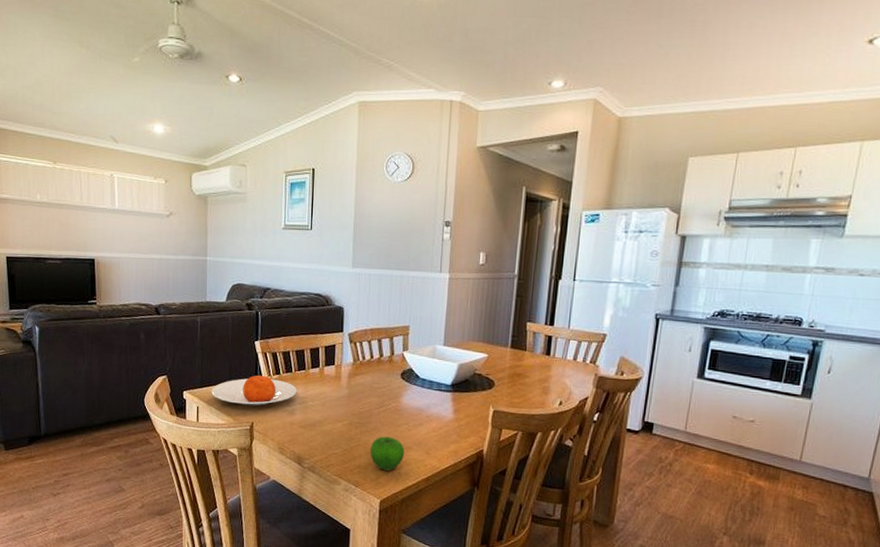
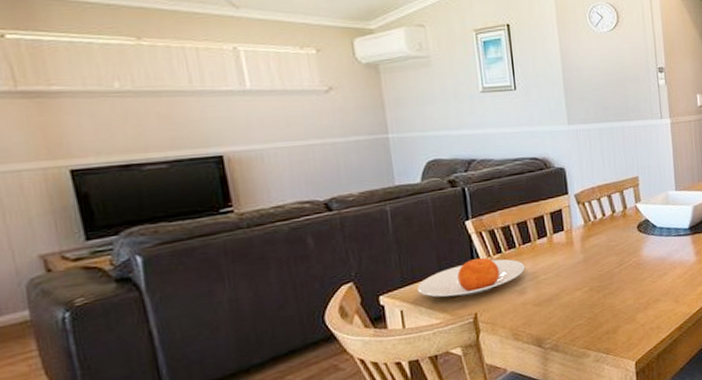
apple: present [370,436,405,471] -> none [616,293,654,330]

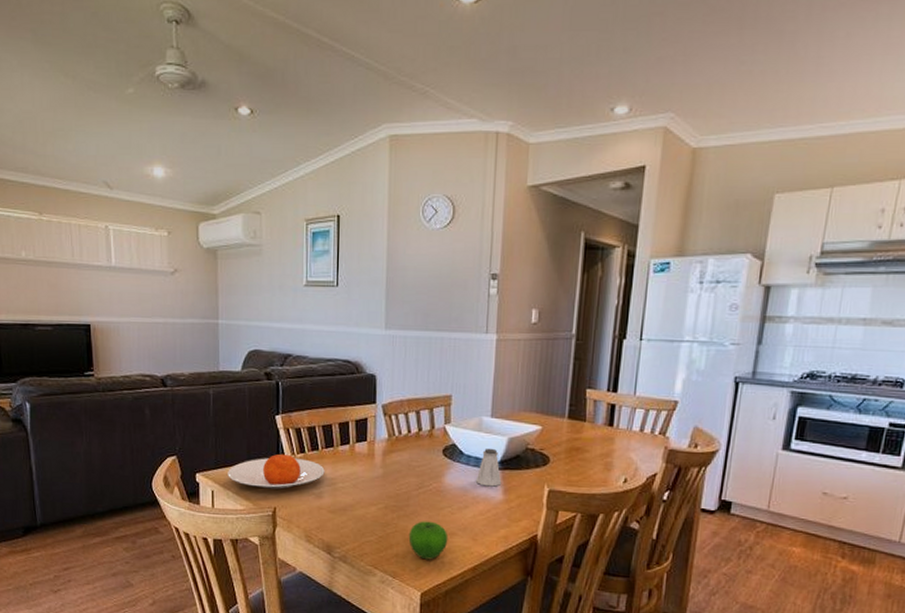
apple: none [616,293,654,330] -> present [408,521,448,560]
saltshaker: none [671,217,692,252] -> present [476,448,501,487]

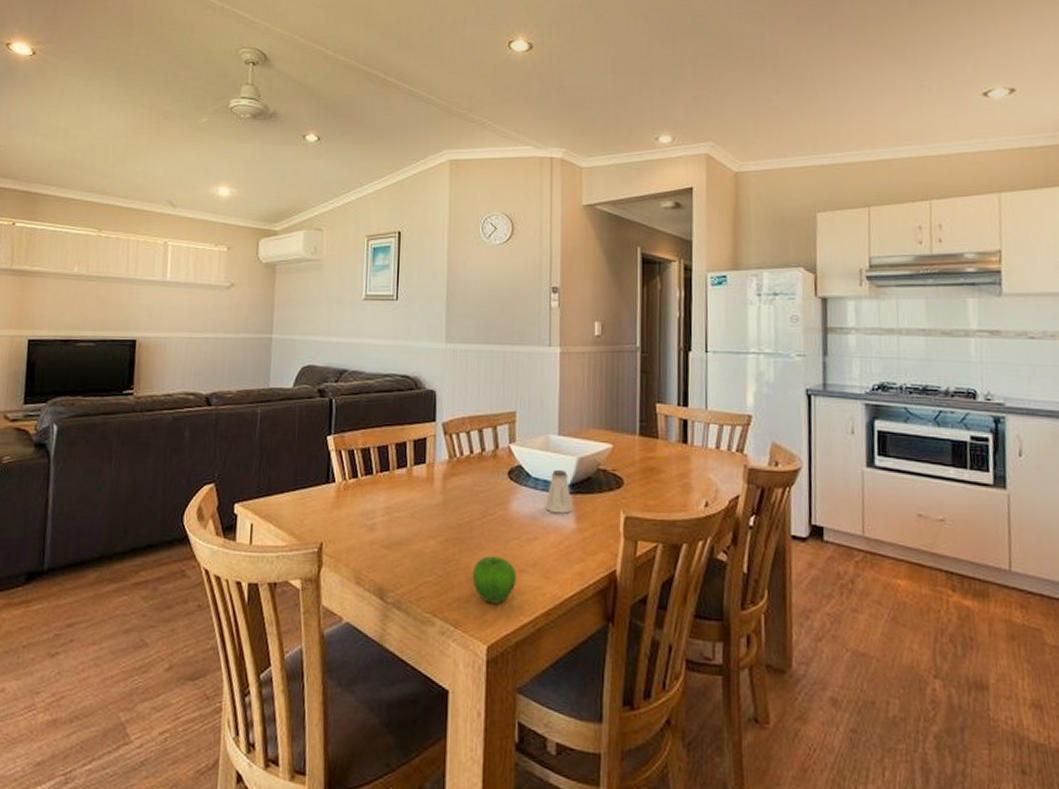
plate: present [228,453,325,490] -> none [270,479,379,521]

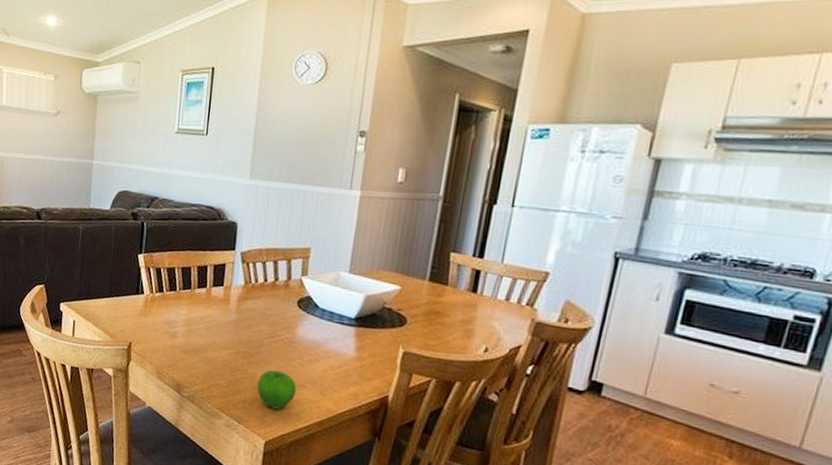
saltshaker: present [546,469,572,514] -> none [329,303,355,343]

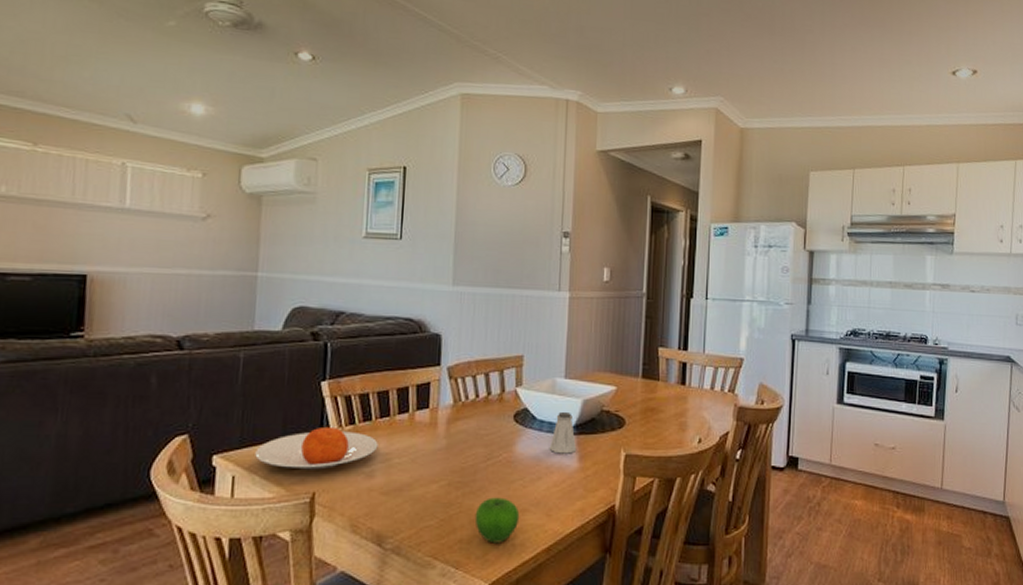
plate: none [89,291,181,325] -> present [255,426,378,470]
saltshaker: none [329,303,355,343] -> present [550,411,576,454]

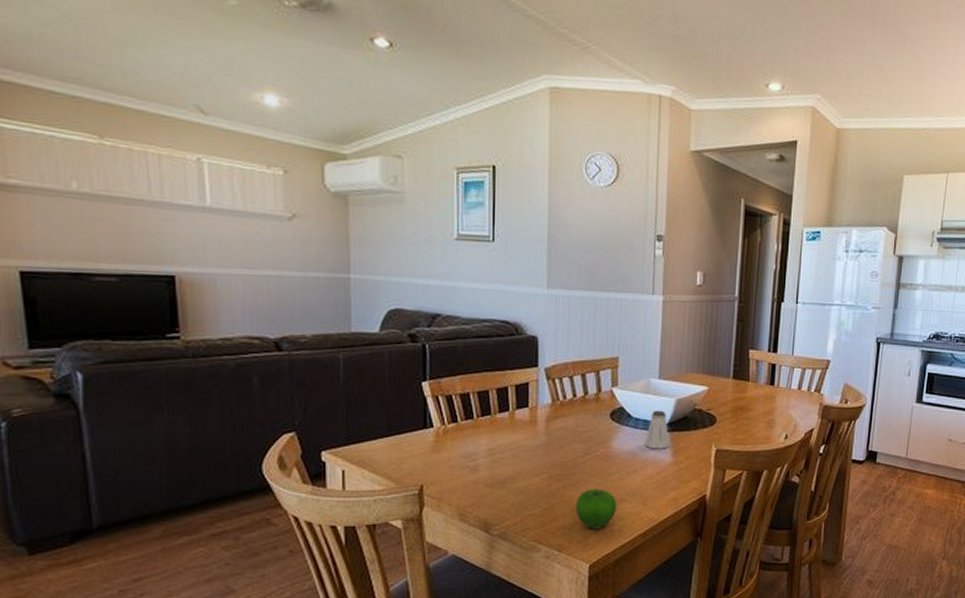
plate: present [255,426,378,470] -> none [363,424,481,464]

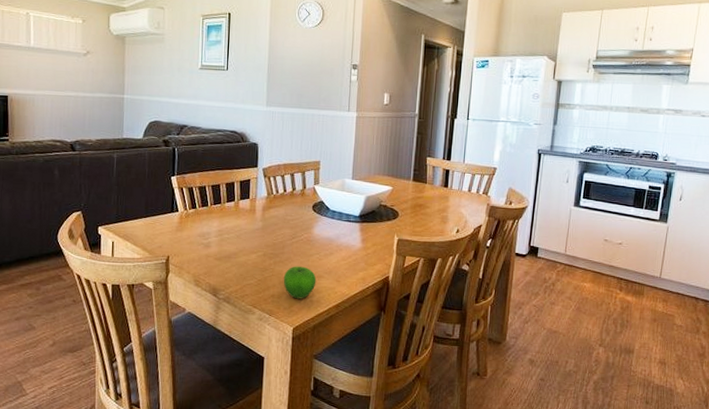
saltshaker: present [645,410,670,449] -> none [340,204,360,237]

